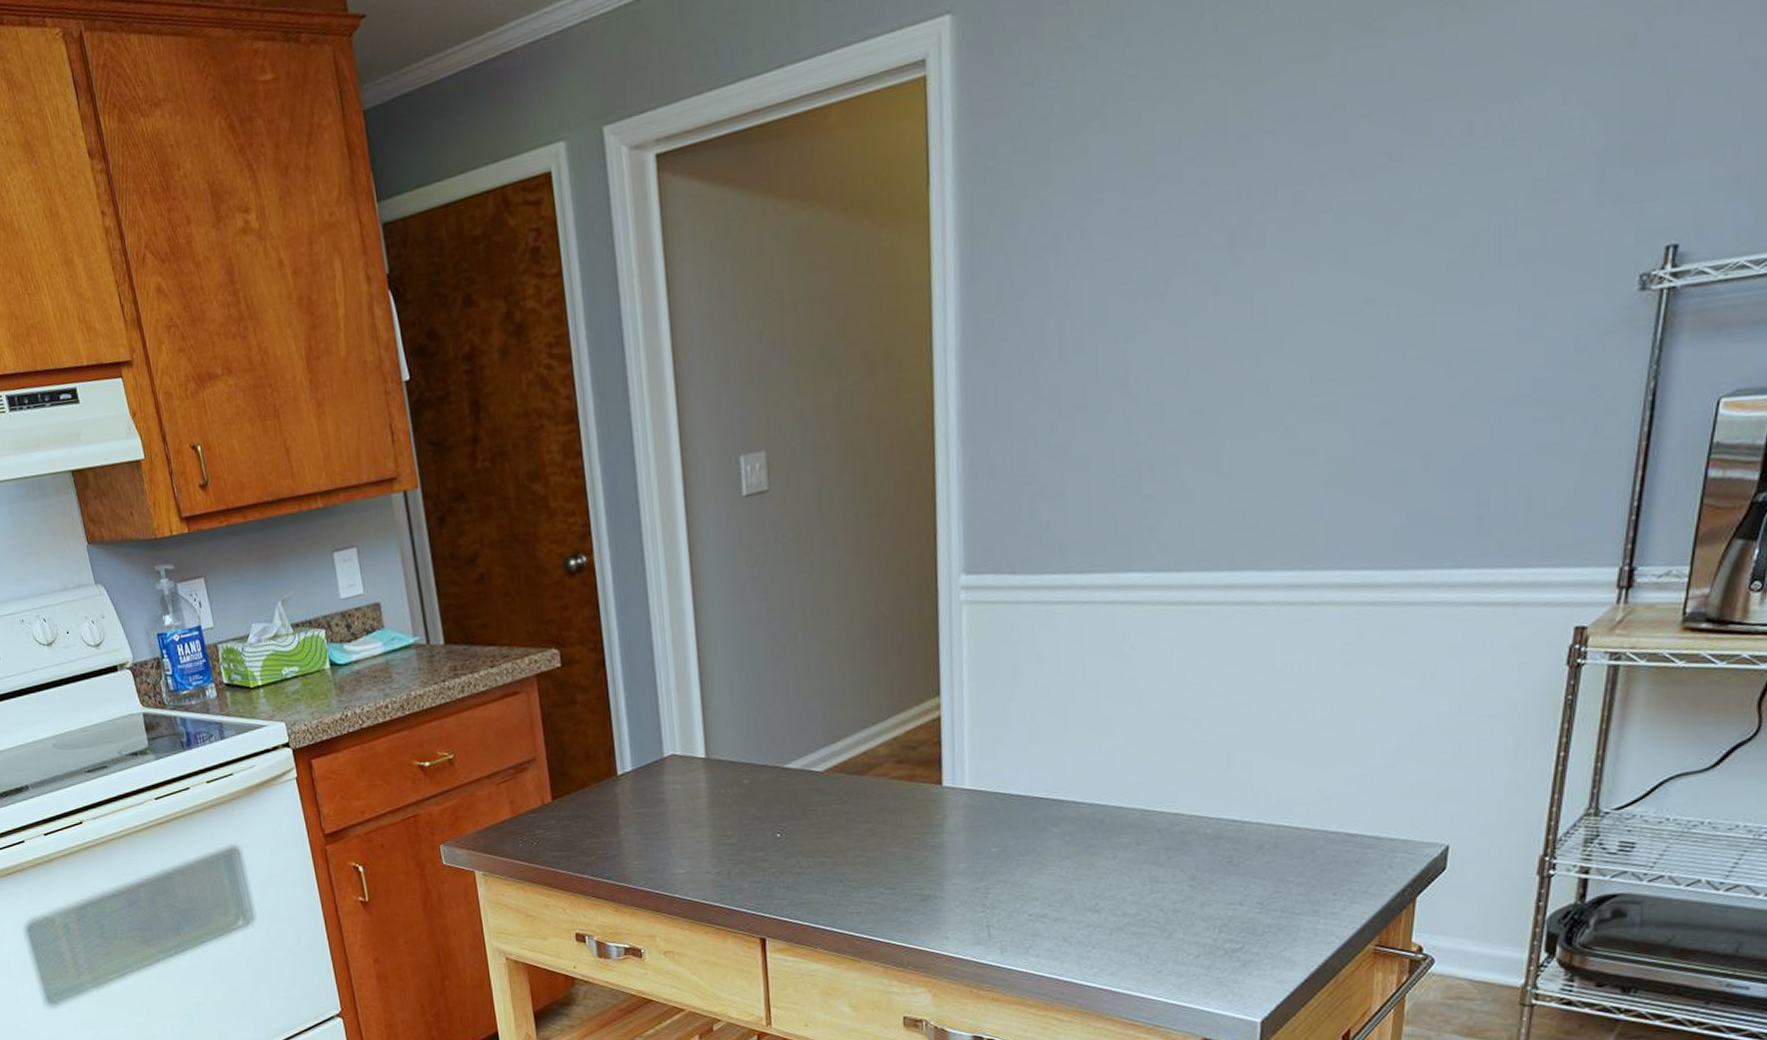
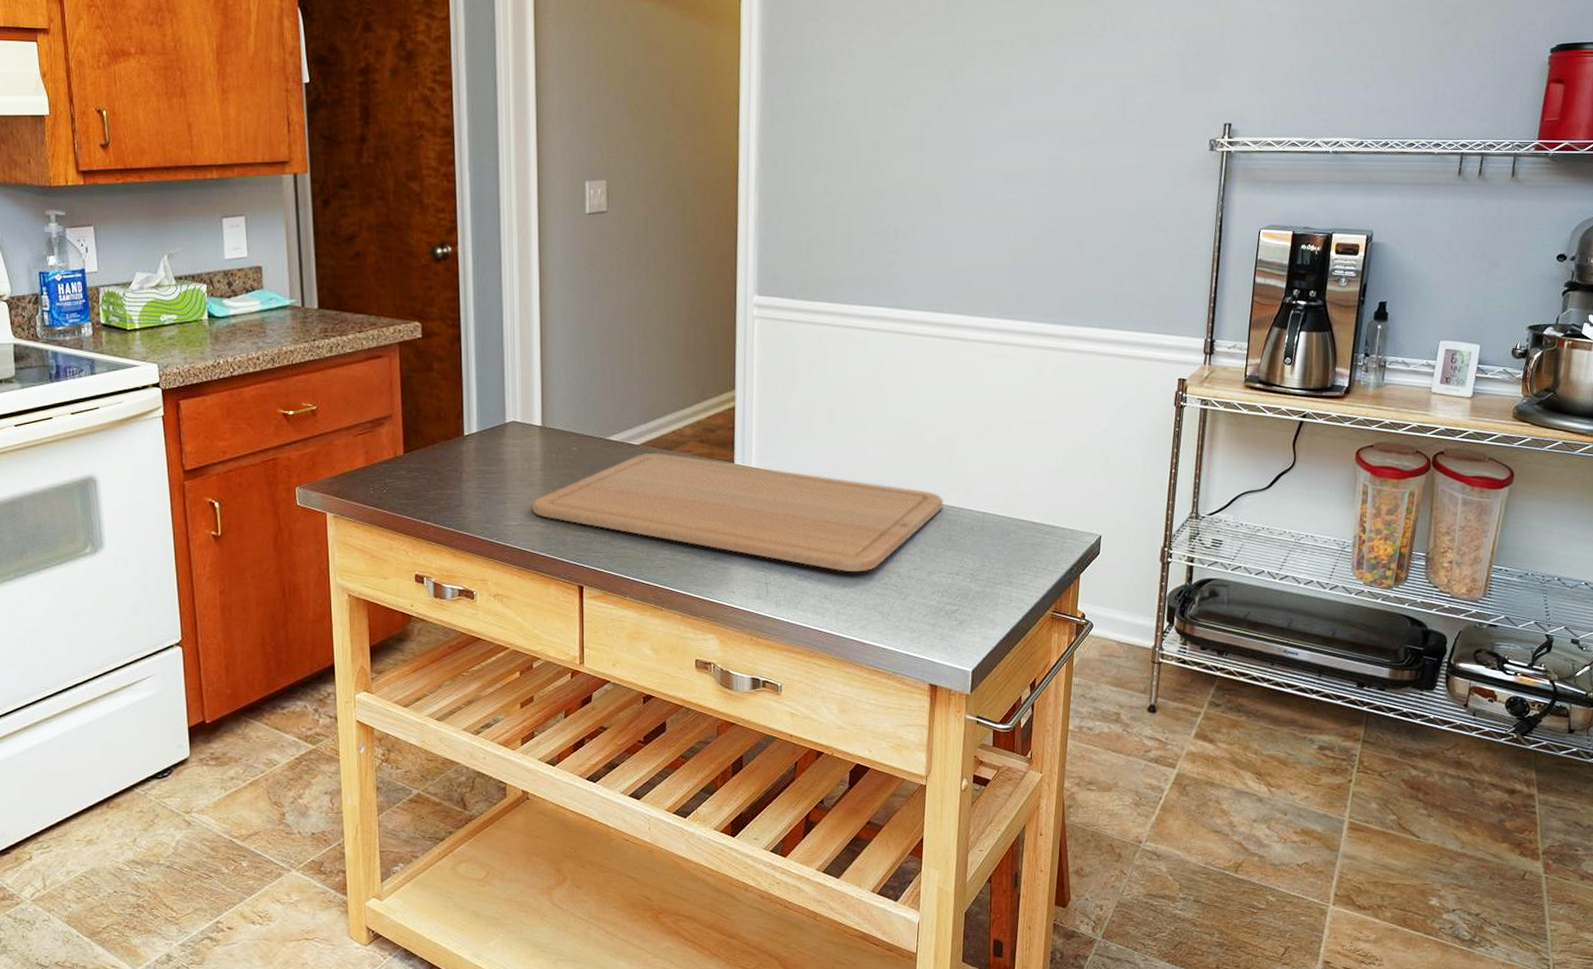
chopping board: none [701,779,1221,909] -> present [533,452,943,573]

